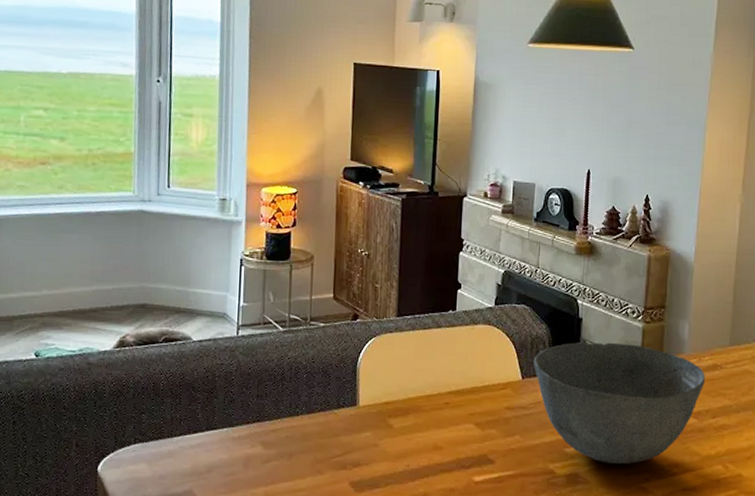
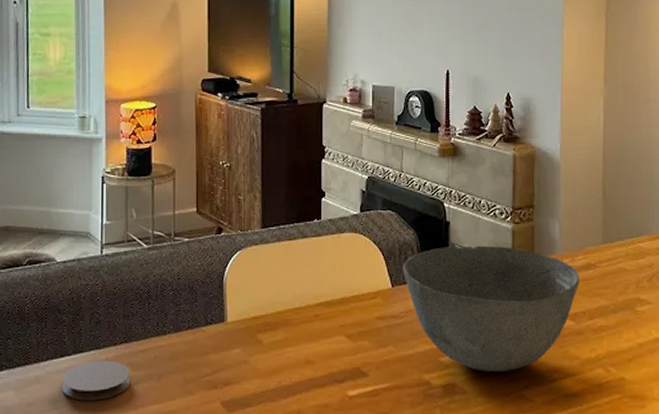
coaster: none [194,438,262,476] -> present [62,360,131,401]

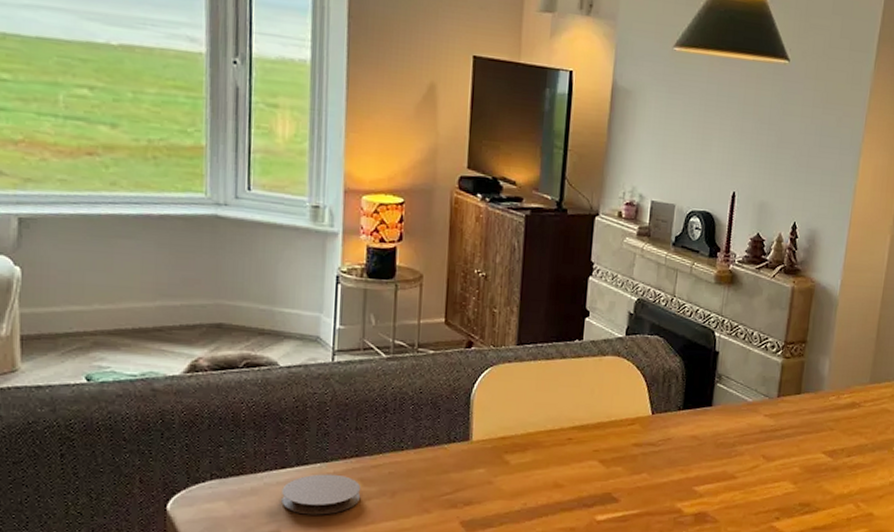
bowl: present [402,245,579,373] -> none [664,377,843,504]

